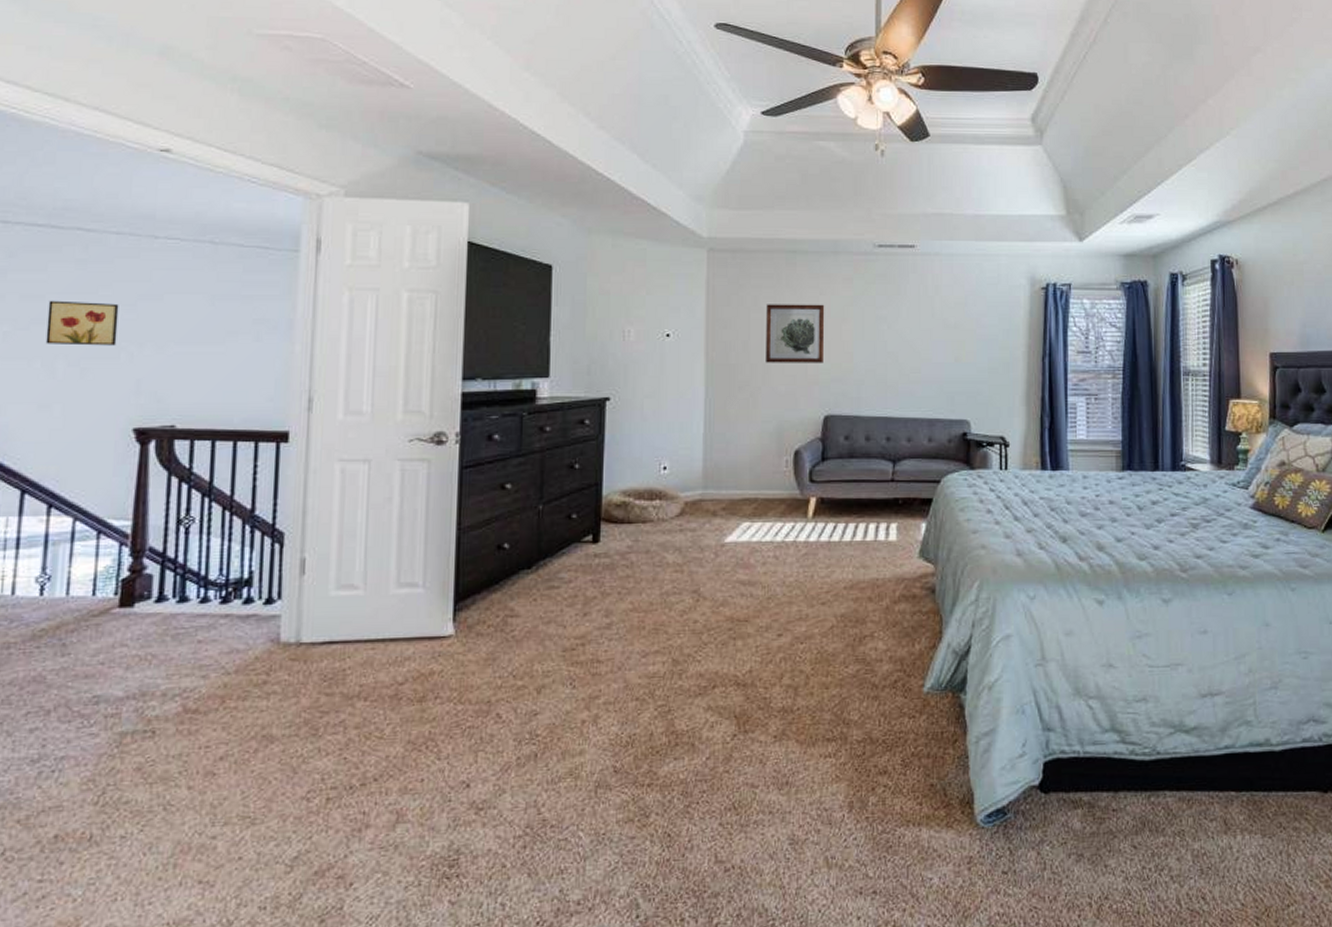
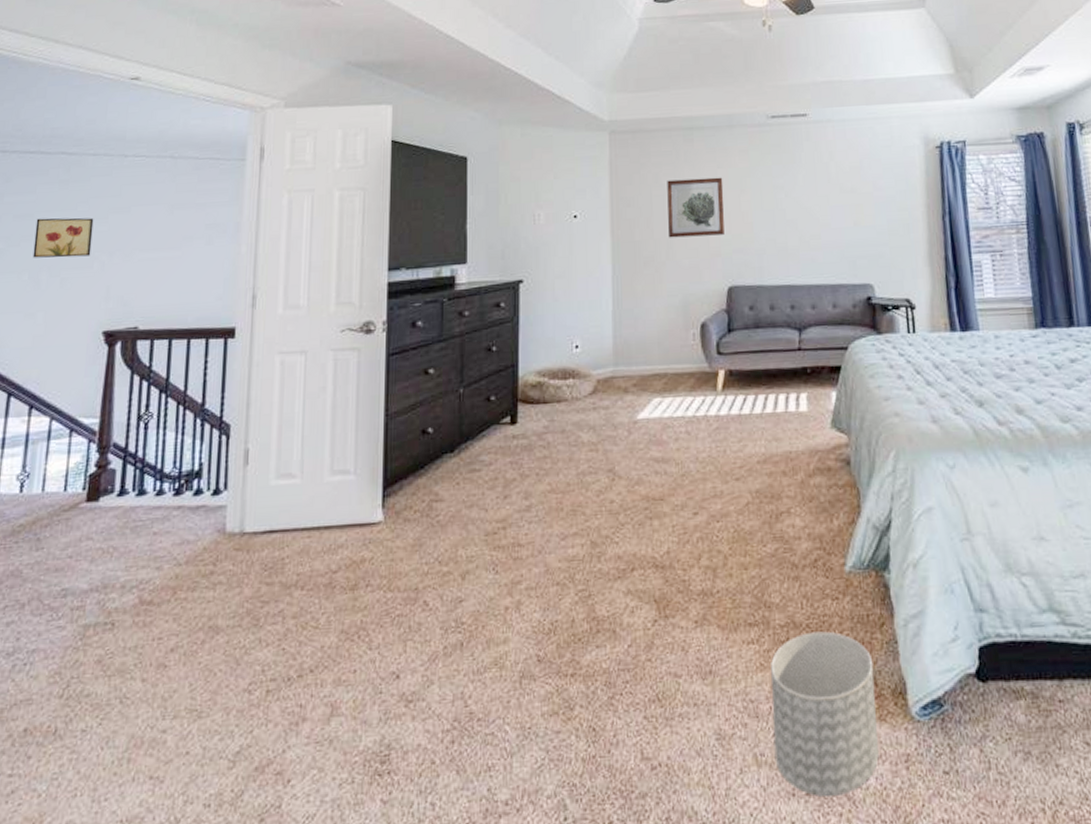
planter: none [845,747,944,895] -> present [771,631,879,798]

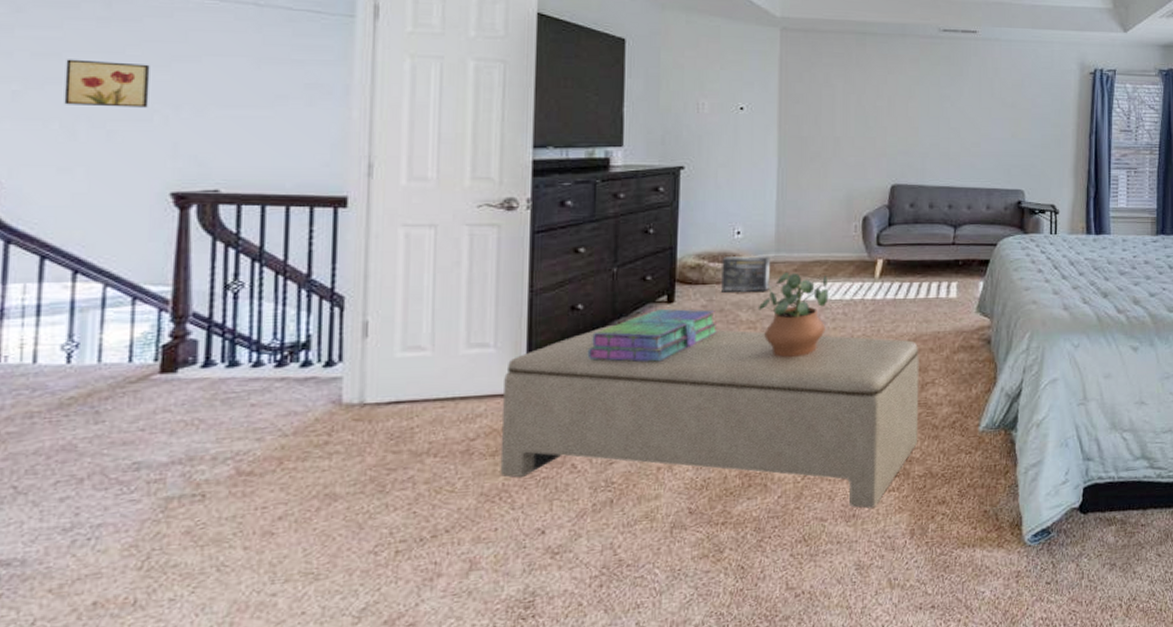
bench: none [359,448,776,664] -> present [500,324,919,509]
stack of books: none [437,430,560,489] -> present [587,308,718,362]
box: none [562,370,609,412] -> present [721,256,770,292]
potted plant: none [598,388,670,484] -> present [758,273,829,358]
wall art: present [667,177,724,238] -> none [835,81,893,137]
planter: present [771,631,879,798] -> none [906,479,996,608]

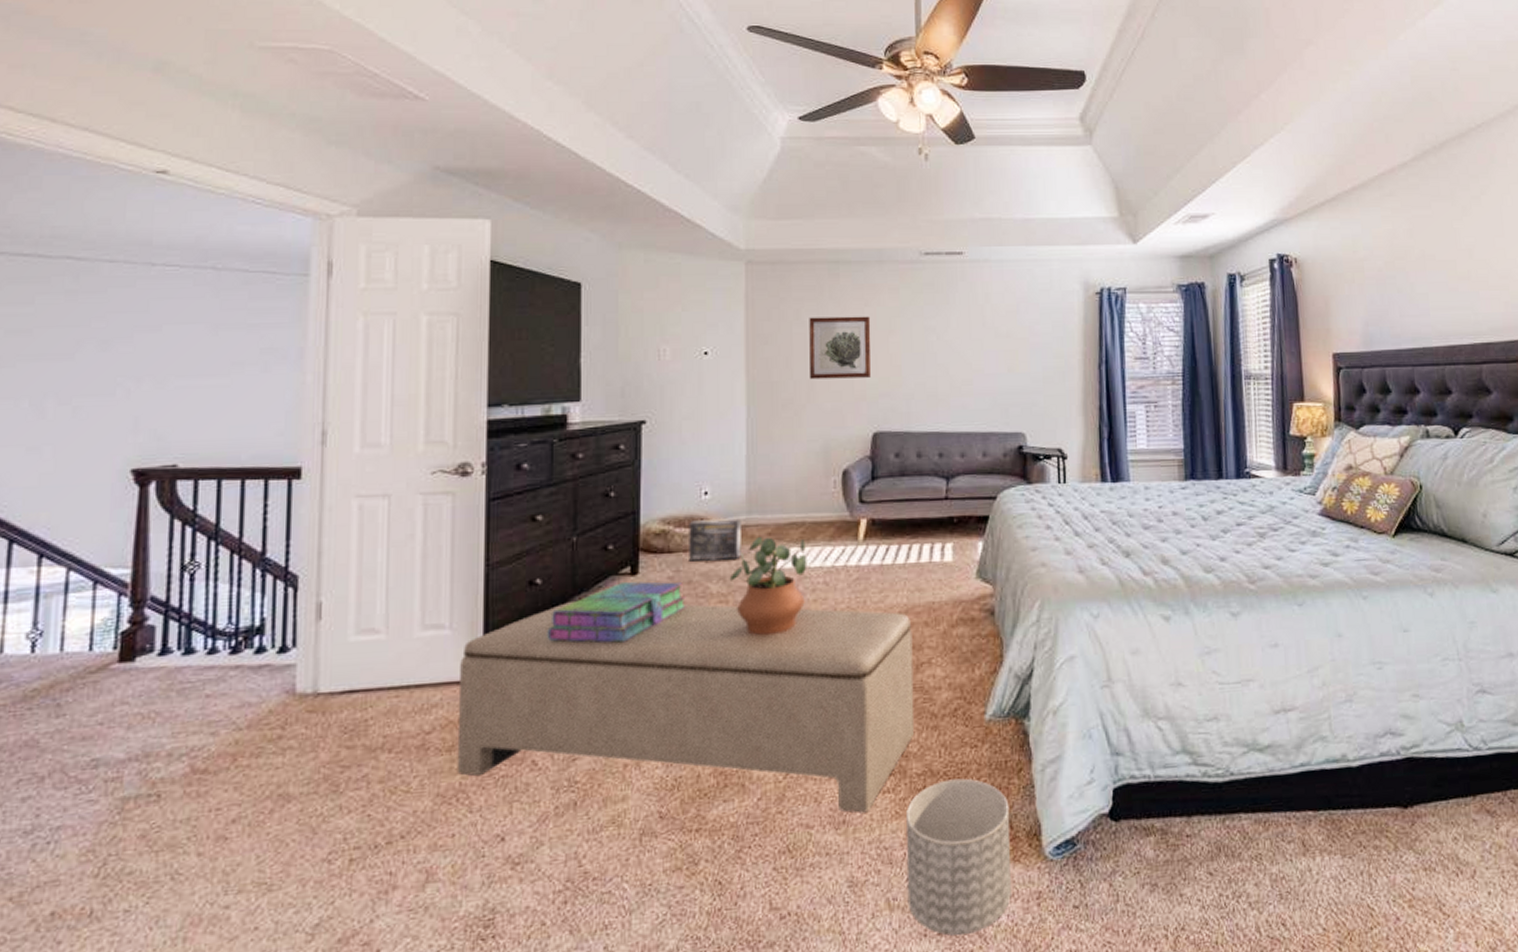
wall art: present [64,59,150,108] -> none [33,334,114,383]
wall art: none [835,81,893,137] -> present [809,316,871,380]
planter: none [906,479,996,608] -> present [906,778,1011,936]

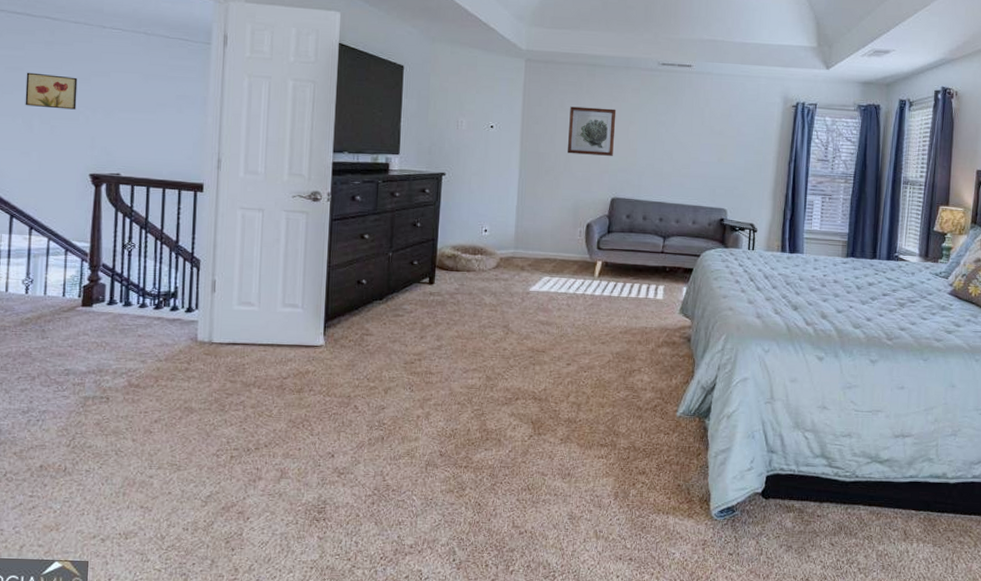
wall art: none [33,334,114,383] -> present [25,72,78,110]
bench: present [457,600,915,813] -> none [303,298,629,470]
stack of books: present [547,581,686,643] -> none [368,288,467,331]
box: present [689,518,741,562] -> none [471,250,510,281]
potted plant: present [729,537,807,636] -> none [498,267,556,338]
planter: present [906,778,1011,936] -> none [609,454,689,563]

